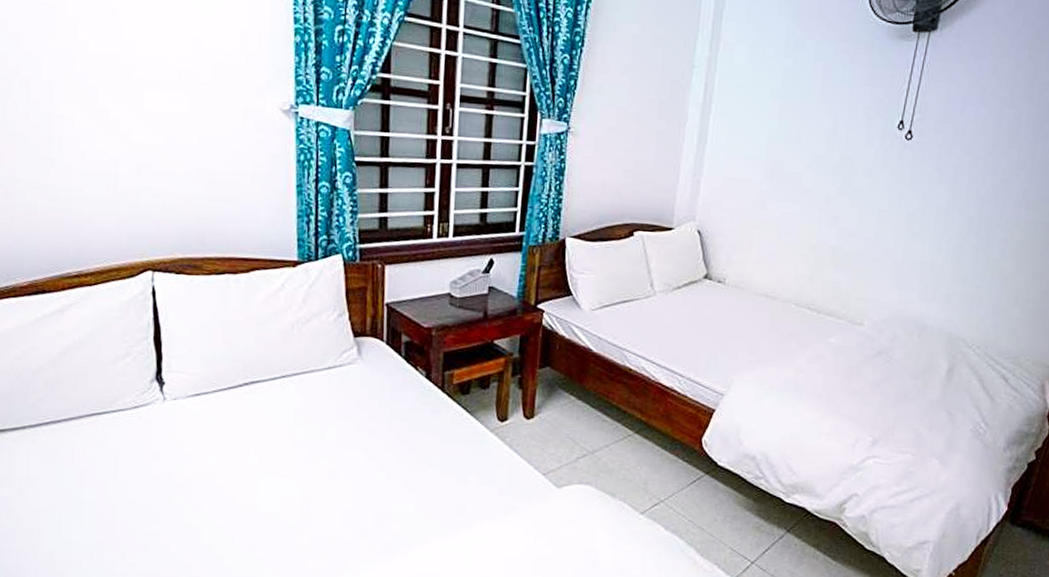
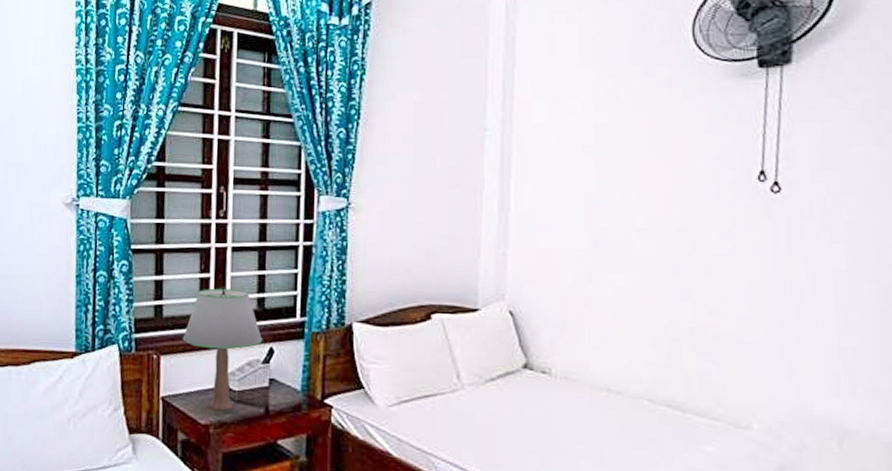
table lamp: none [407,200,484,316] -> present [182,286,263,411]

